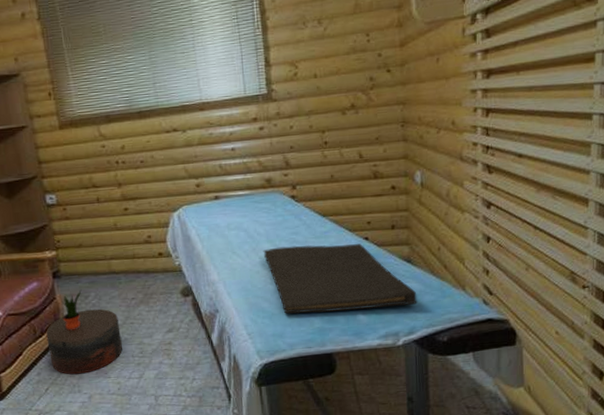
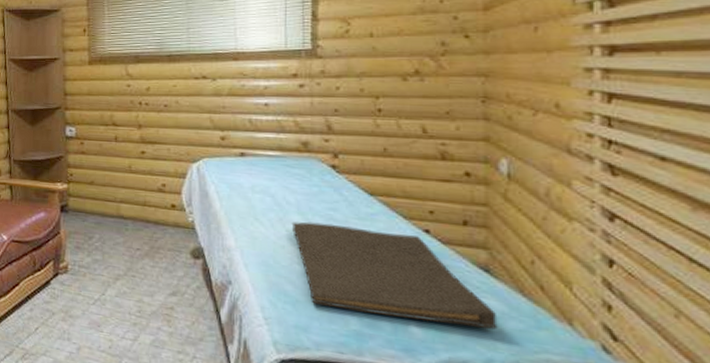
stool: present [46,309,122,375] -> none [44,251,120,321]
potted plant: present [62,289,82,331] -> none [63,228,87,271]

